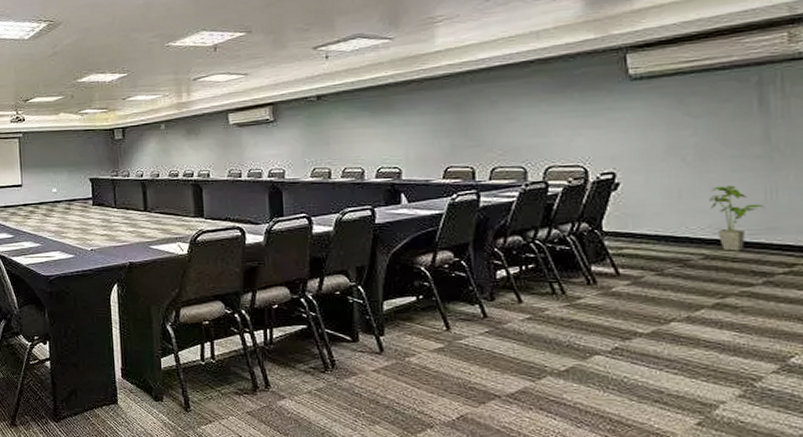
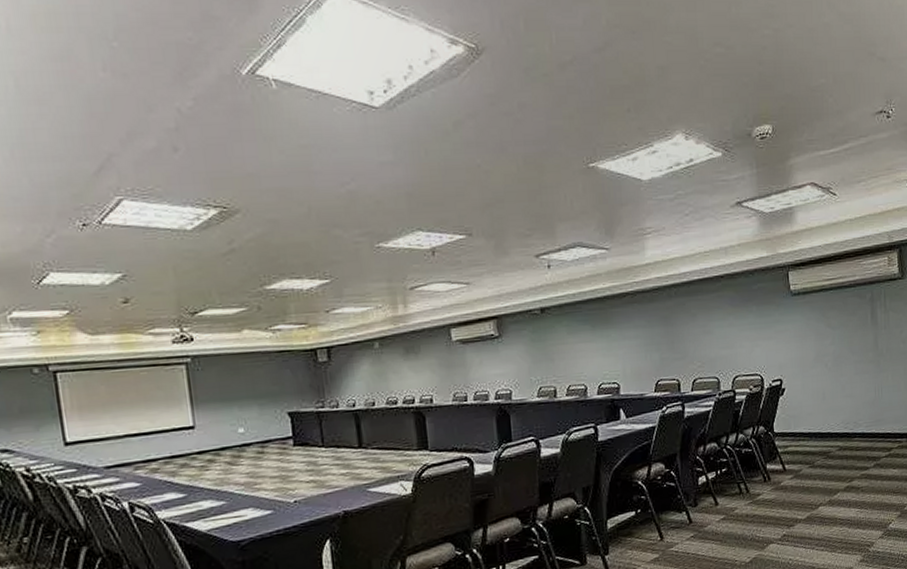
house plant: present [709,185,766,251] -> none [842,386,875,442]

